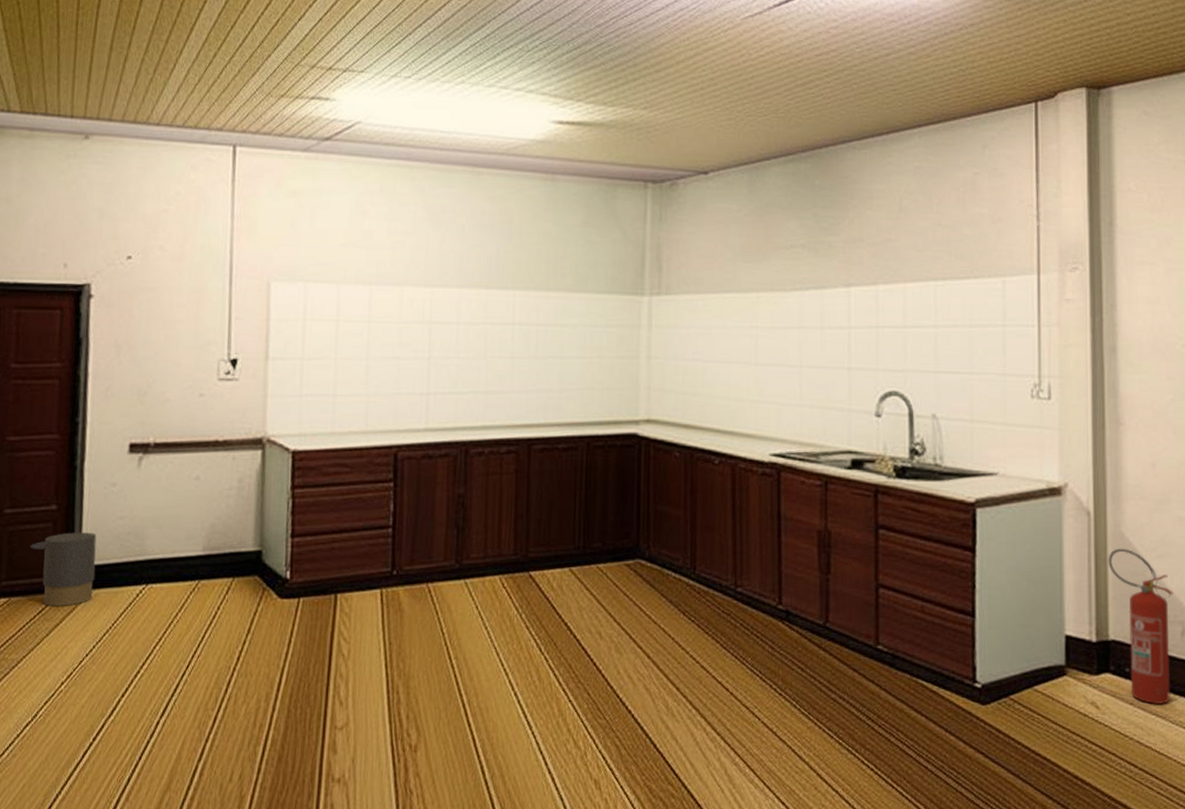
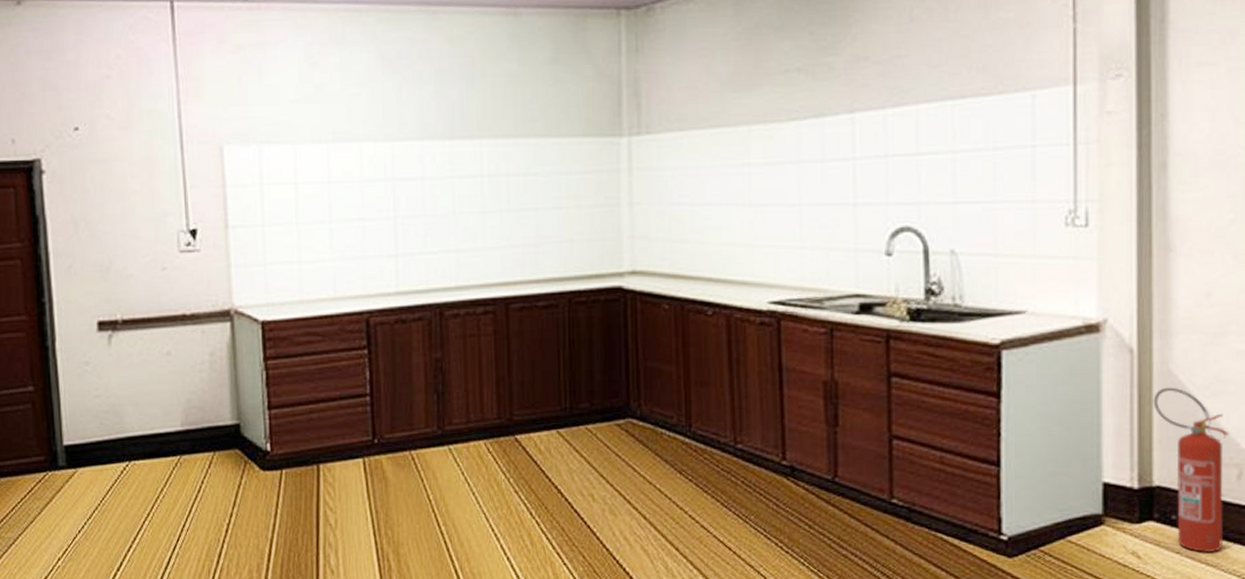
trash can: present [30,532,97,607] -> none [12,412,79,486]

